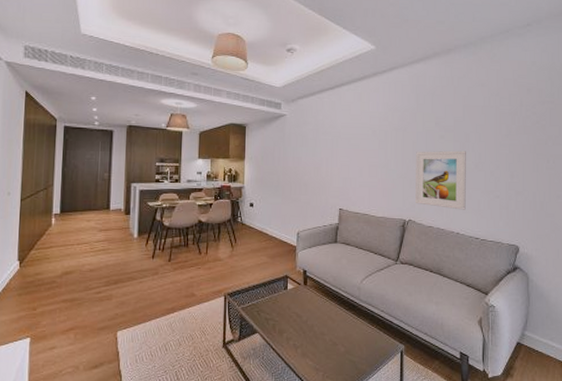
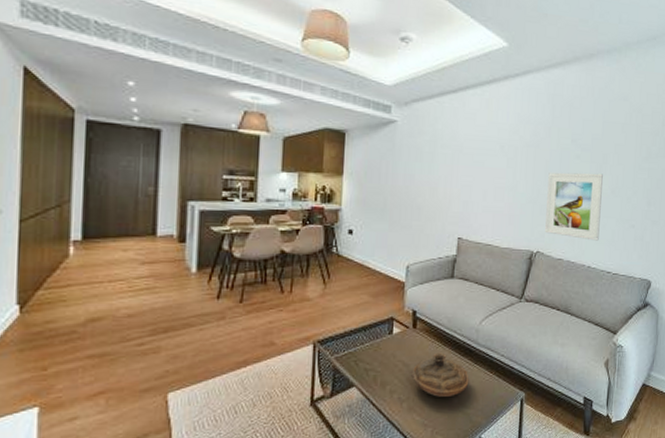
decorative bowl: none [304,306,354,346] -> present [411,352,469,398]

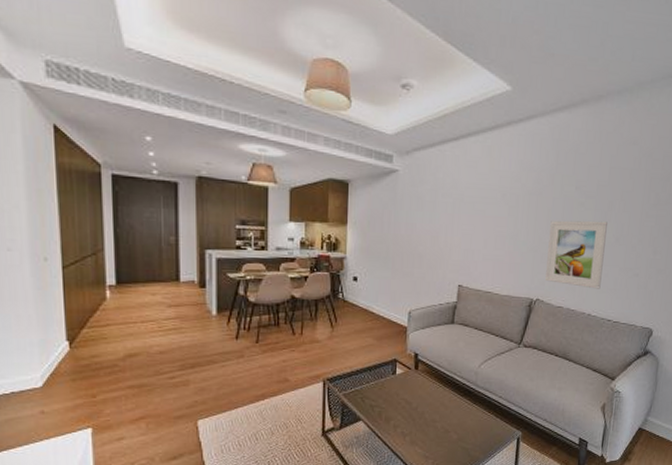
decorative bowl: present [411,352,469,398] -> none [413,392,468,434]

